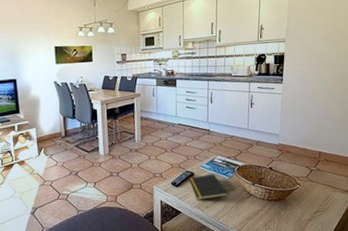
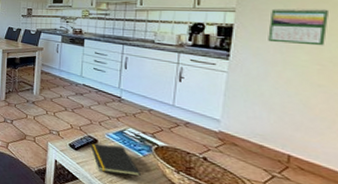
calendar: none [306,35,340,65] -> present [268,9,330,46]

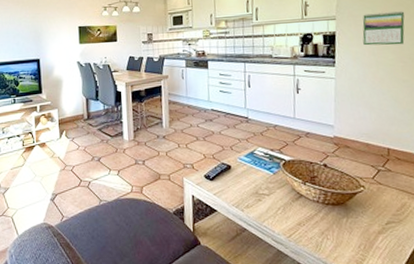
notepad: present [89,144,140,177] -> none [223,169,273,198]

